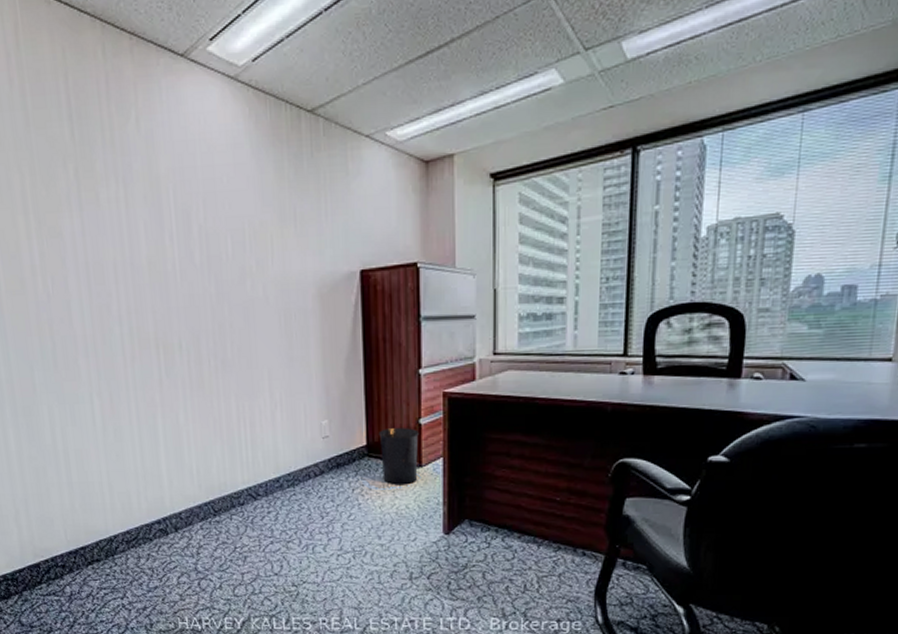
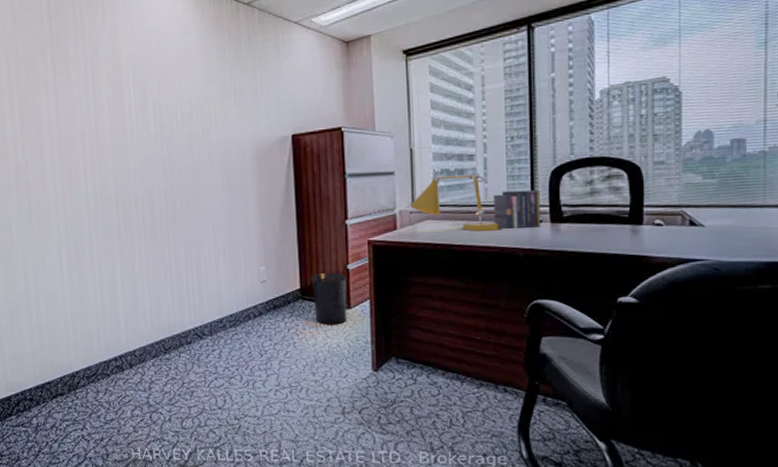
table lamp: none [492,318,592,383] -> present [411,172,503,232]
books: none [582,338,634,382] -> present [493,190,540,229]

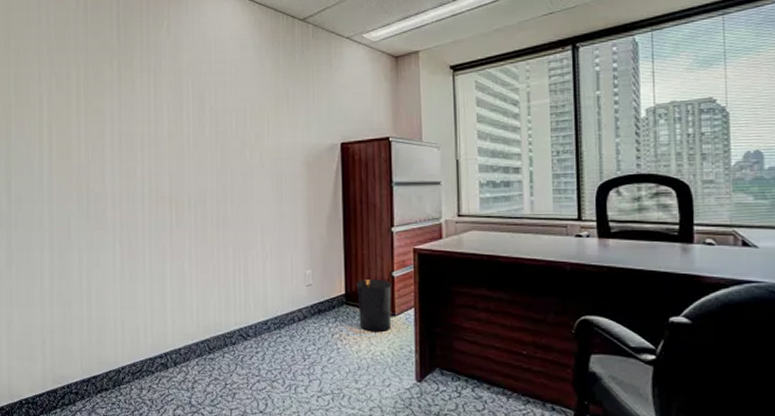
table lamp: present [411,172,503,232] -> none [457,185,550,243]
books: present [493,190,540,229] -> none [539,204,588,243]

